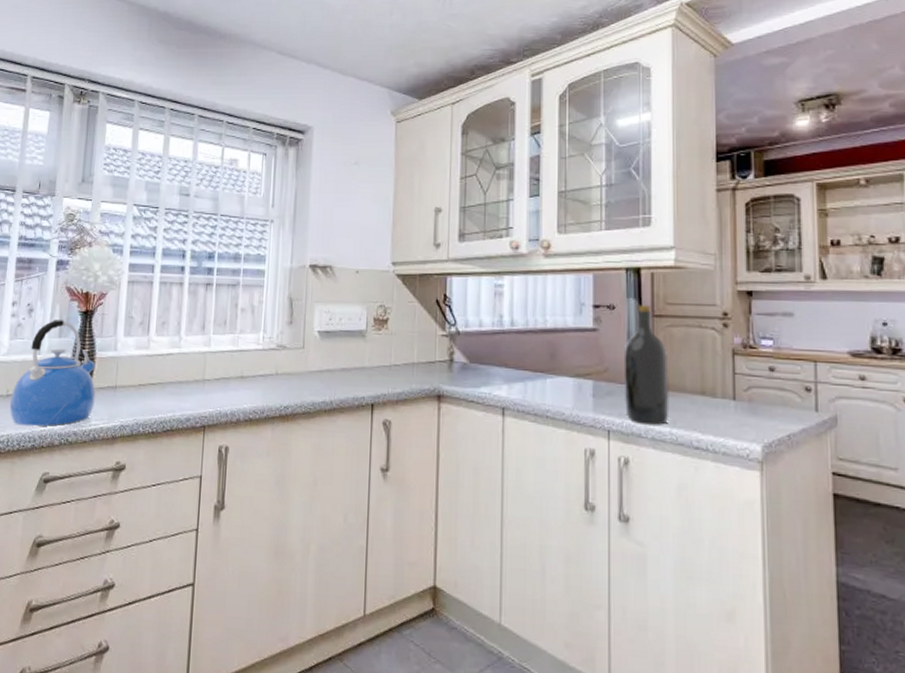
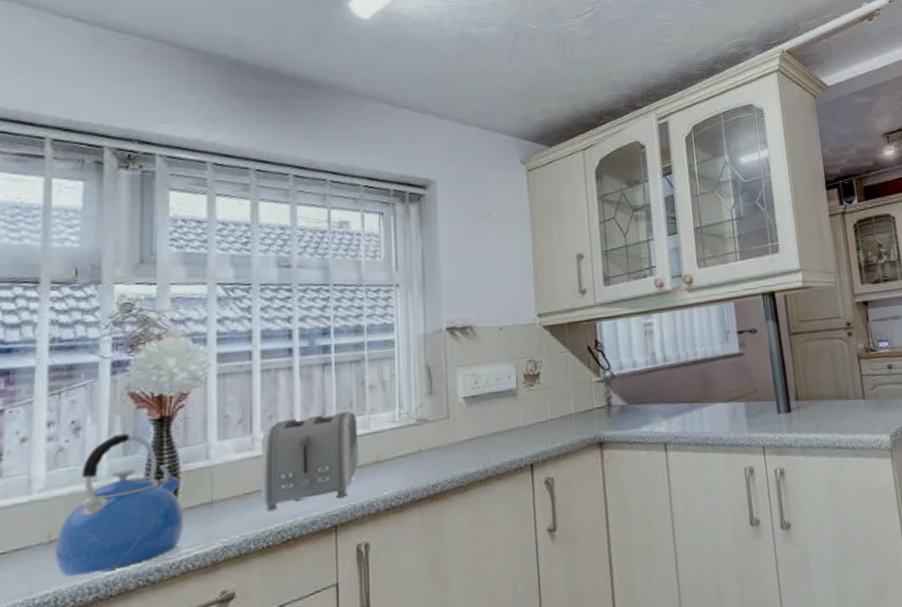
toaster: none [150,327,229,404] -> present [259,411,359,512]
wine bottle: present [623,305,669,427] -> none [768,325,813,436]

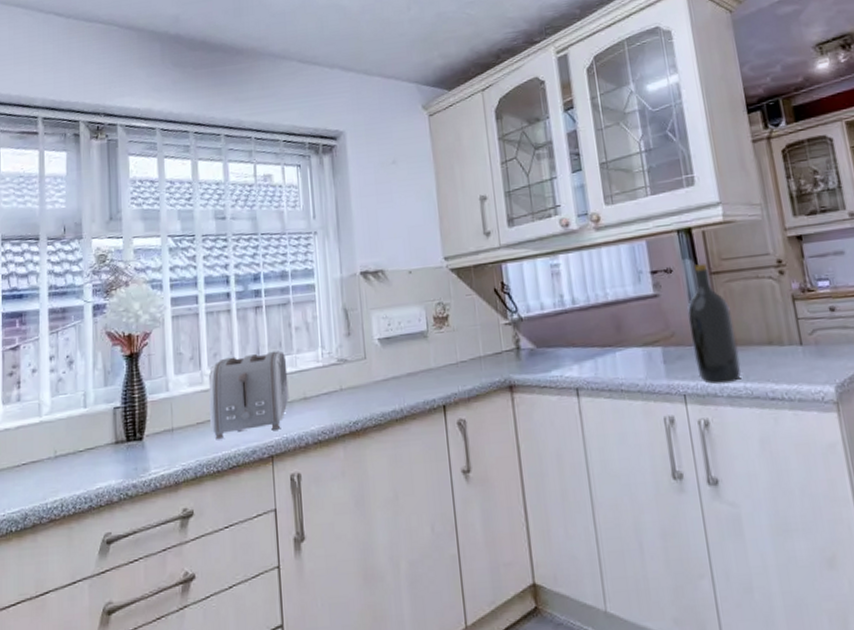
kettle: present [54,434,184,577] -> none [59,367,152,487]
wine bottle: none [768,325,813,436] -> present [687,263,741,385]

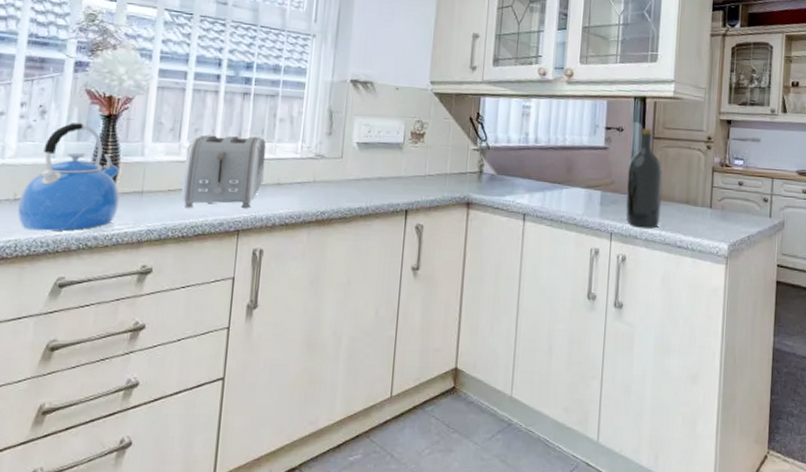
kettle: none [59,367,152,487] -> present [17,123,120,232]

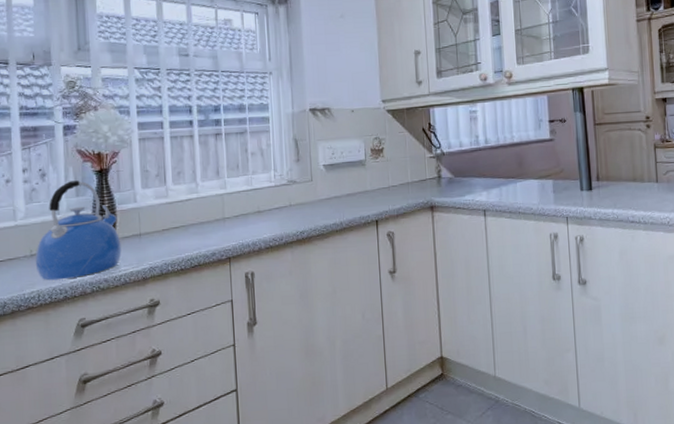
toaster: present [181,135,267,209] -> none [173,171,245,244]
wine bottle: present [626,128,663,230] -> none [574,116,611,210]

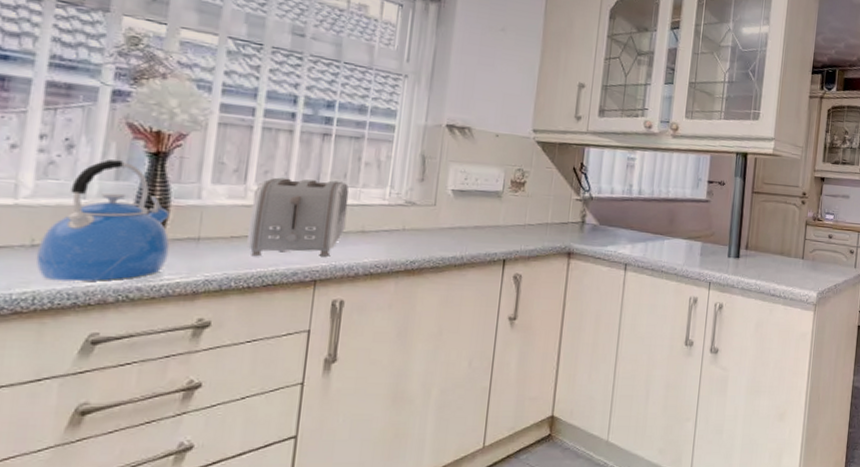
toaster: none [173,171,245,244] -> present [246,177,350,257]

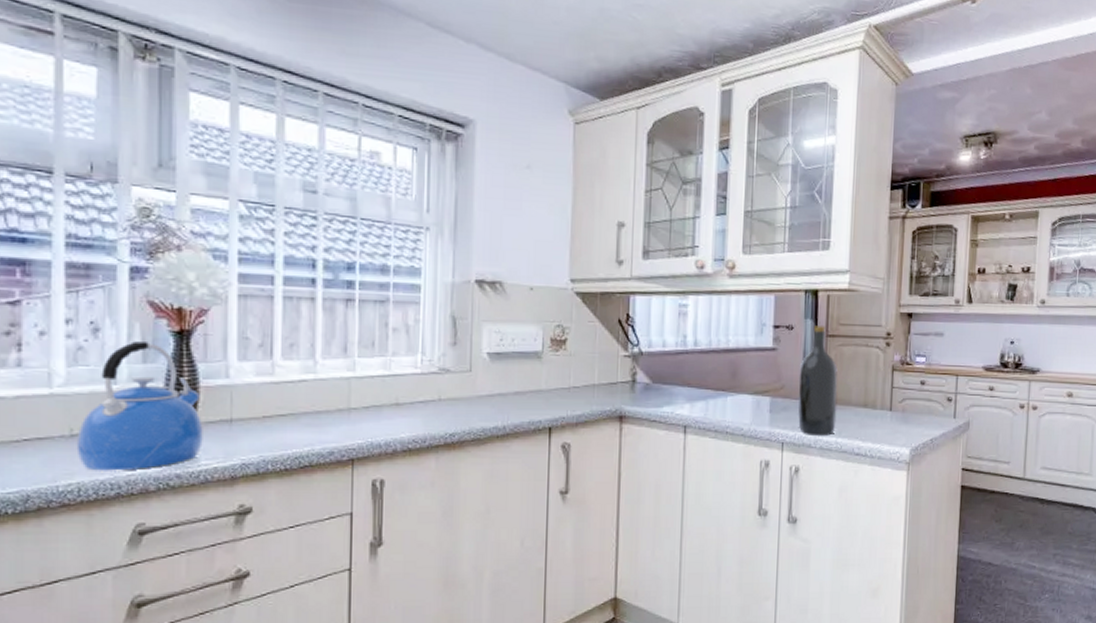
toaster: present [246,177,350,257] -> none [278,350,379,437]
wine bottle: none [724,183,760,279] -> present [798,325,838,437]

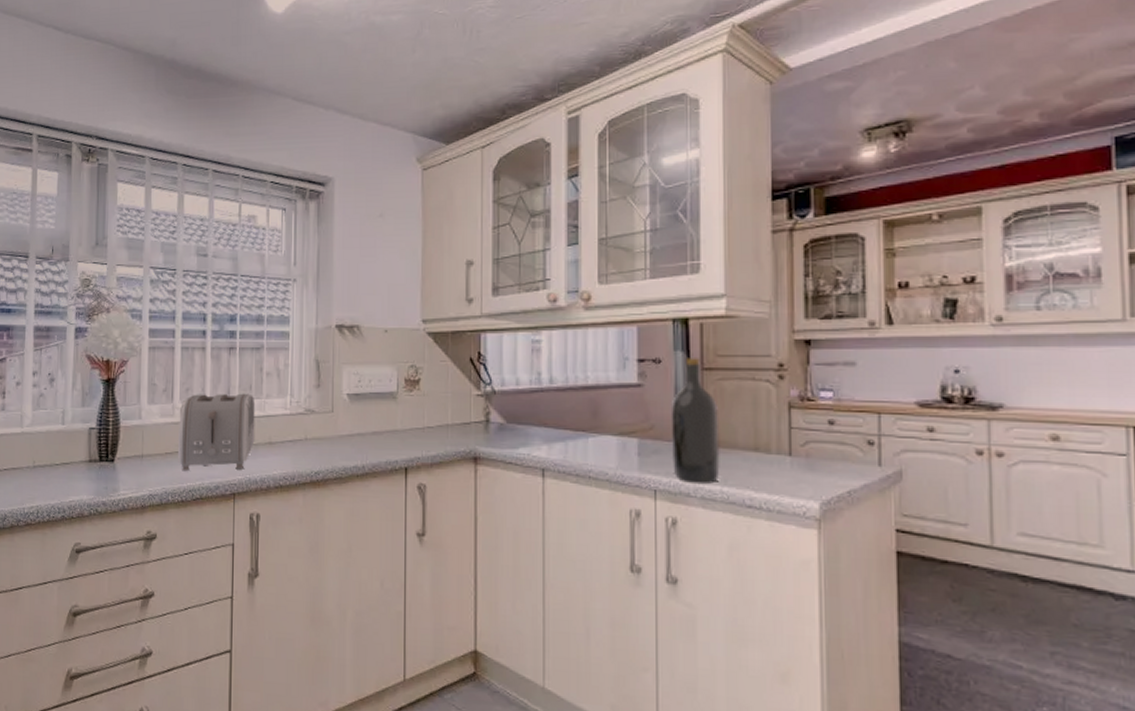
kettle: present [76,341,203,471] -> none [37,389,122,498]
toaster: none [278,350,379,437] -> present [177,393,256,472]

